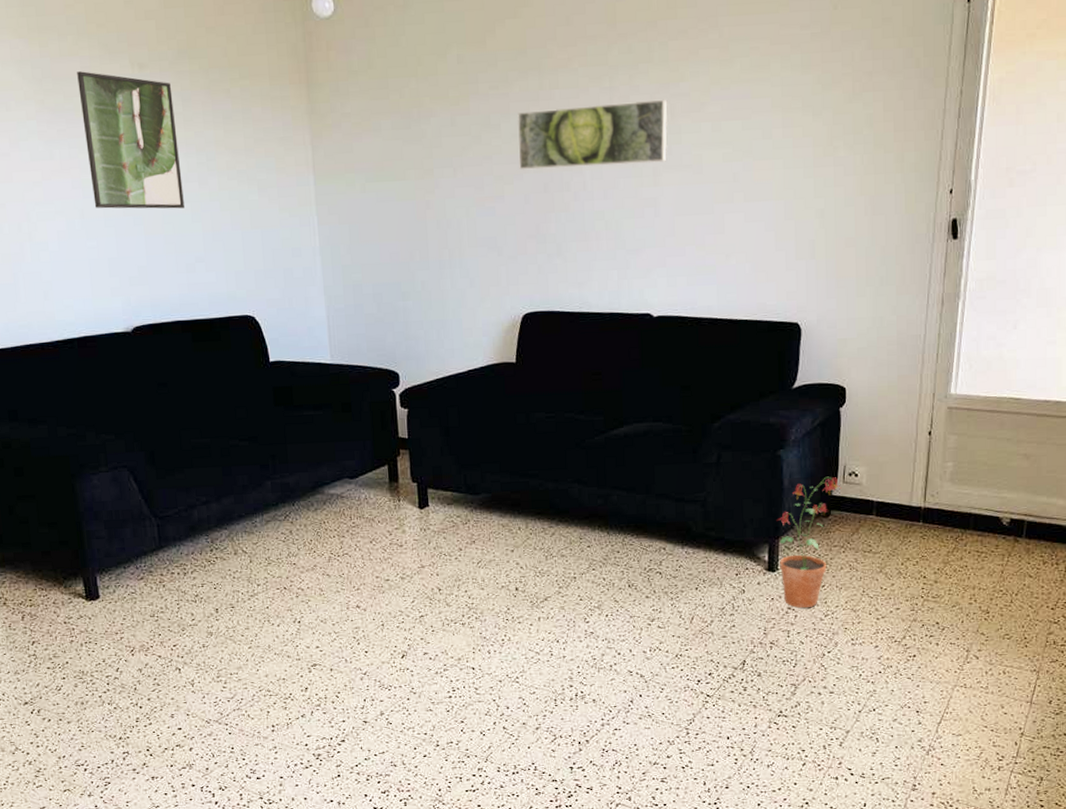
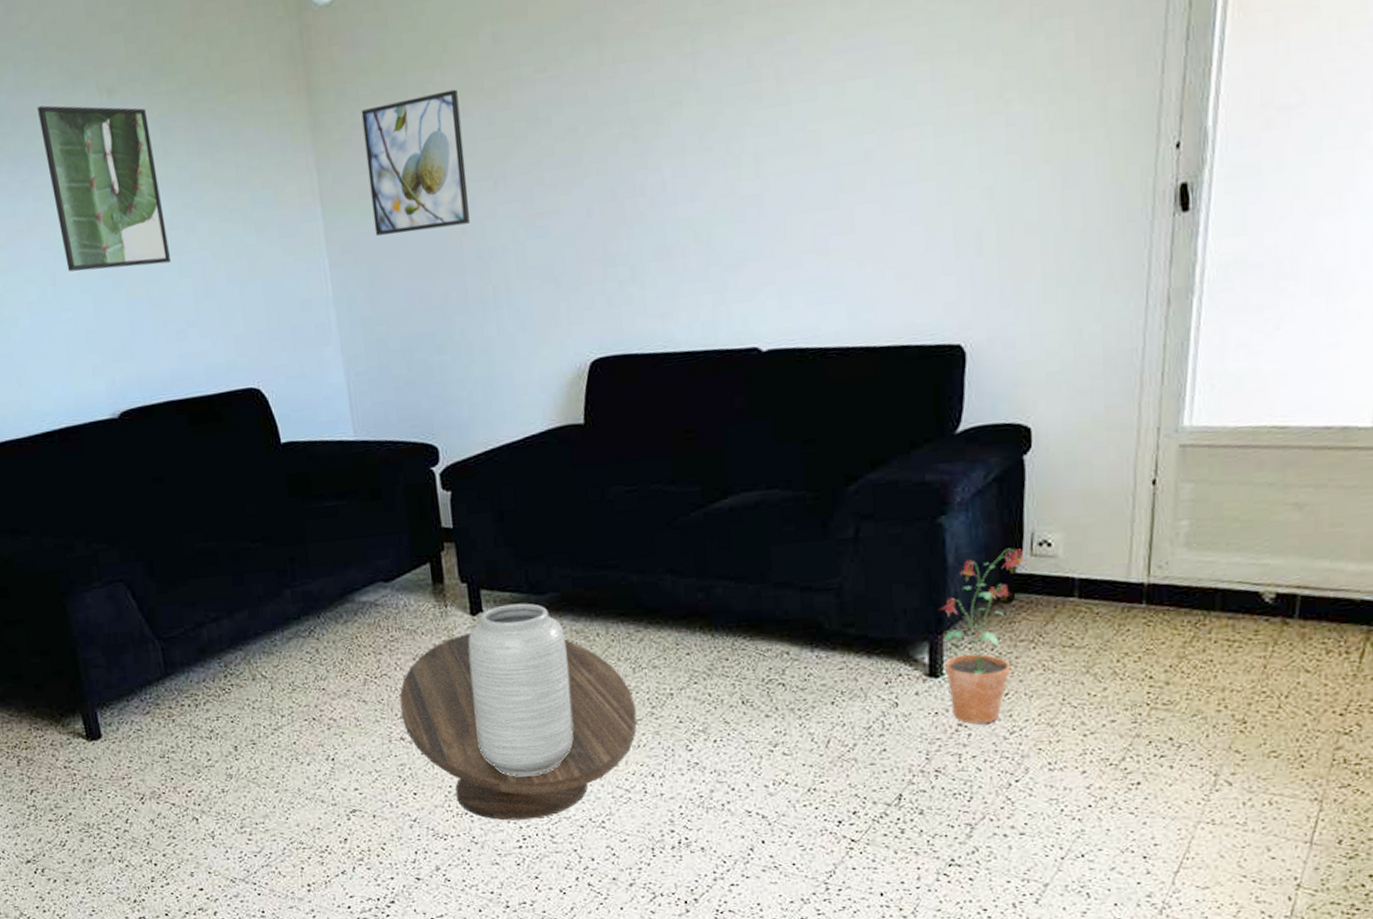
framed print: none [350,95,433,203] -> present [361,89,470,236]
coffee table: none [357,523,547,675] -> present [400,633,637,821]
vase: none [416,501,497,640] -> present [468,603,573,777]
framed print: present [517,99,668,170] -> none [572,60,774,174]

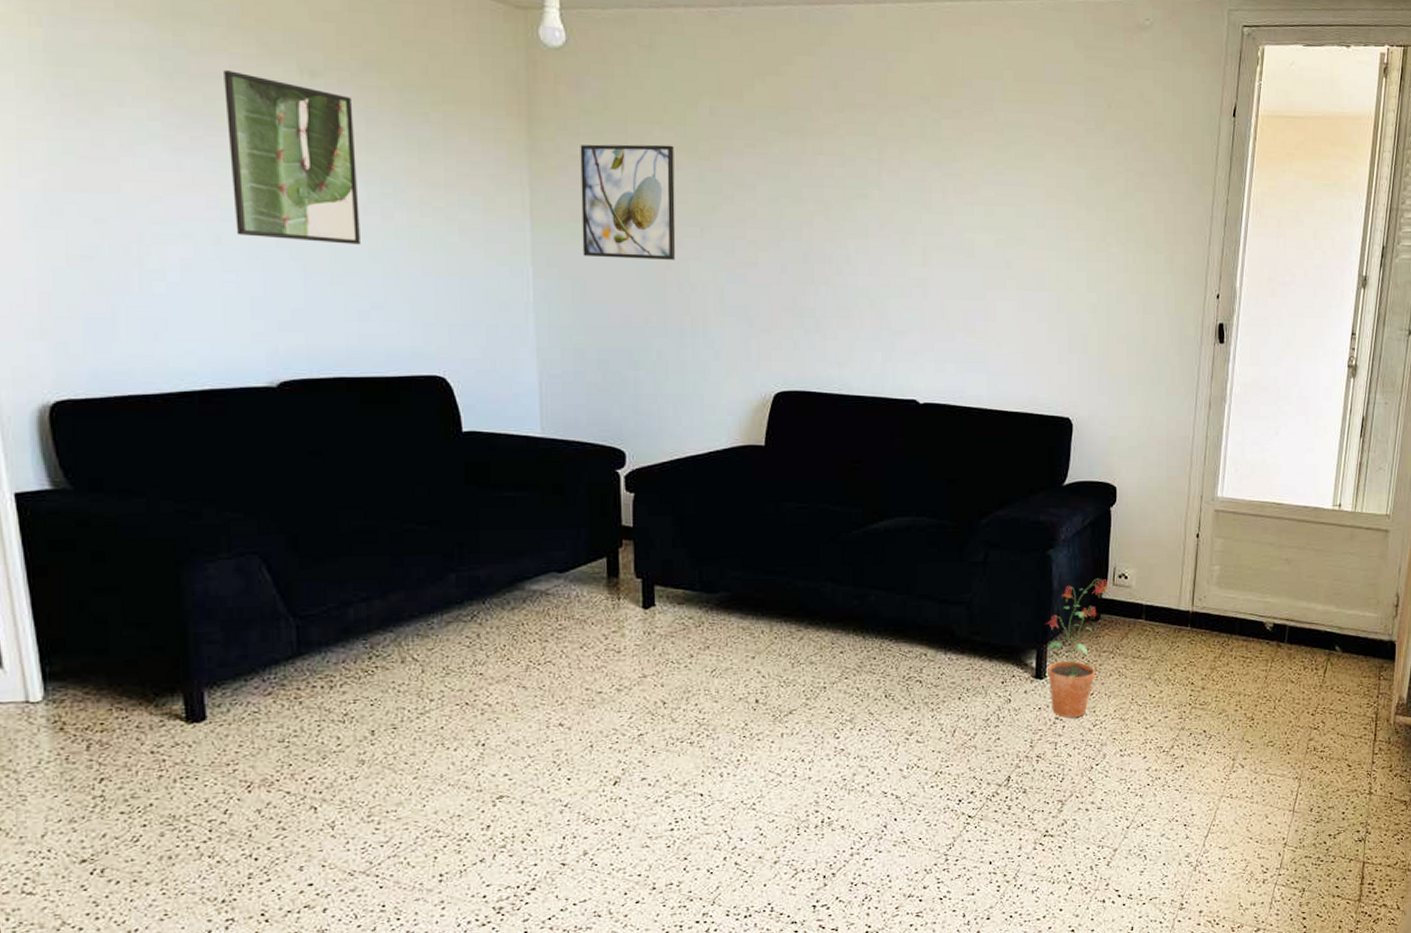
coffee table: present [400,633,637,821] -> none [562,625,792,805]
vase: present [468,603,573,777] -> none [637,600,733,762]

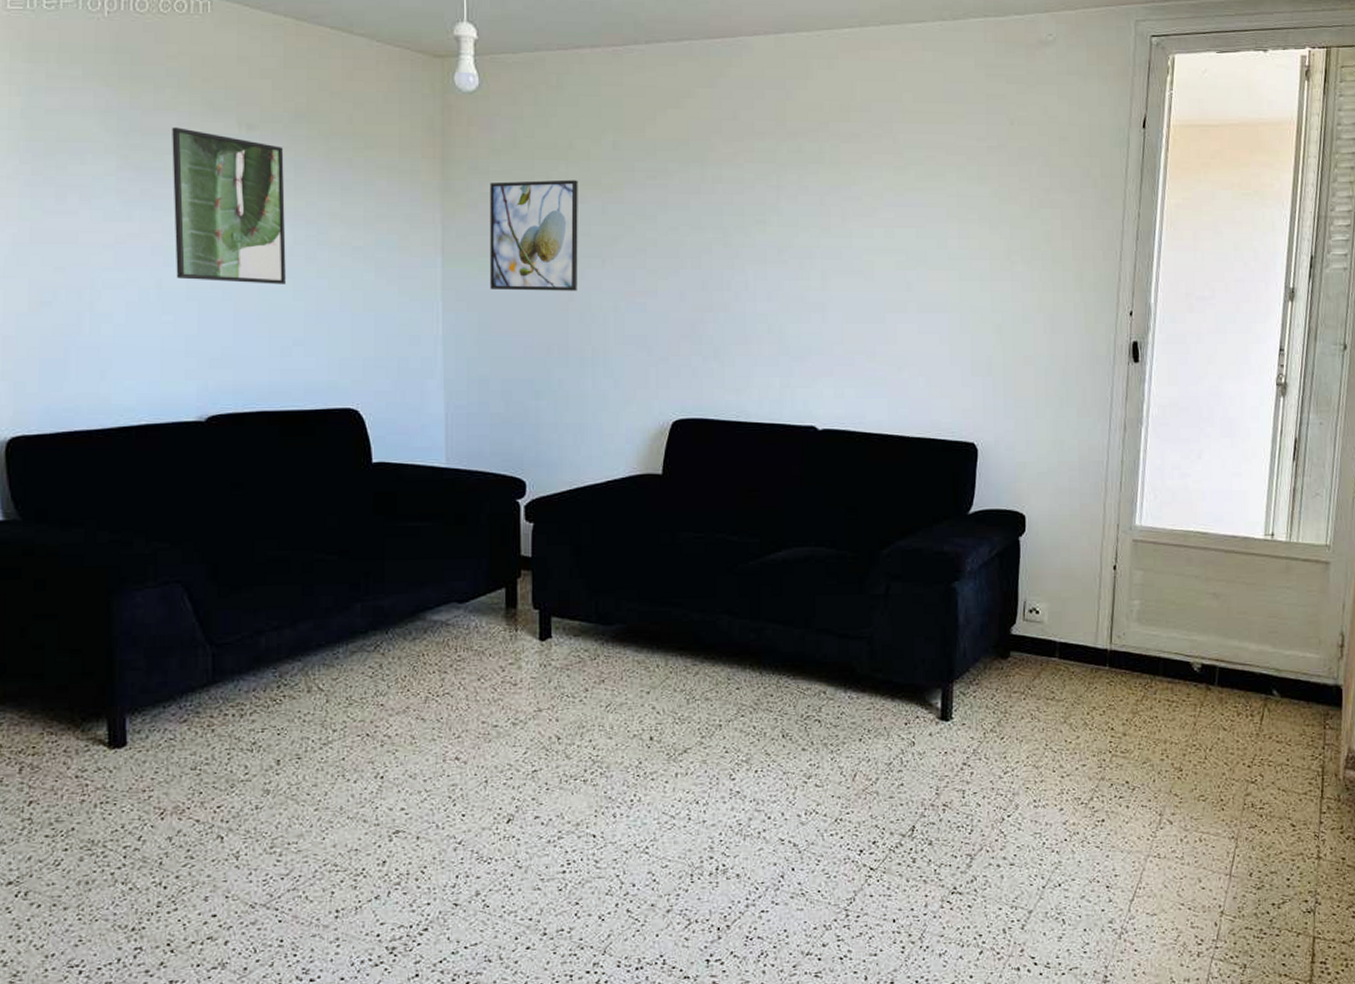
potted plant: present [1046,578,1111,718] -> none [952,613,1021,764]

